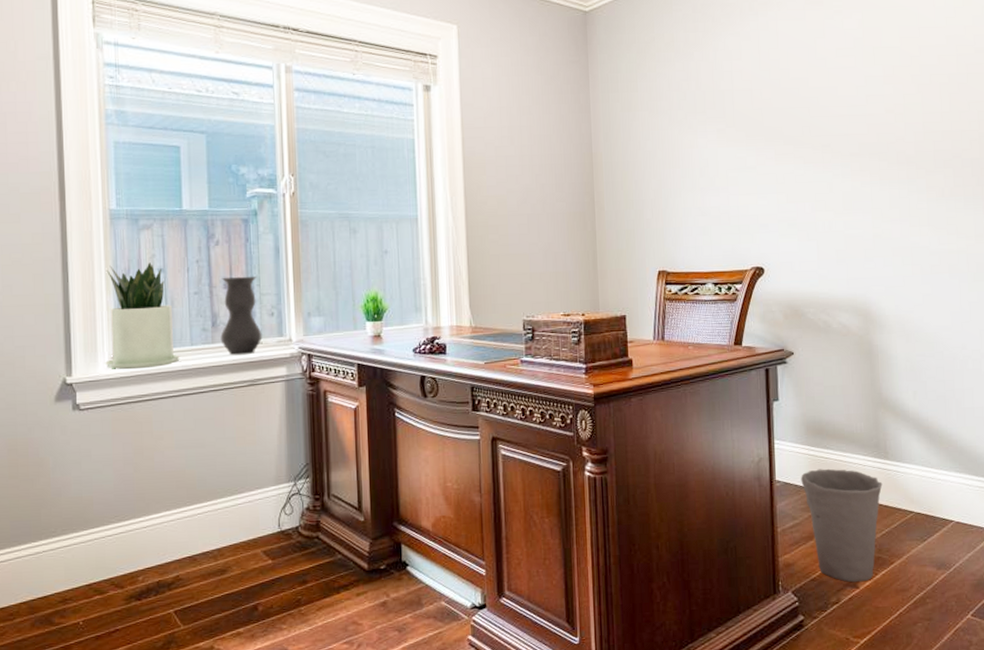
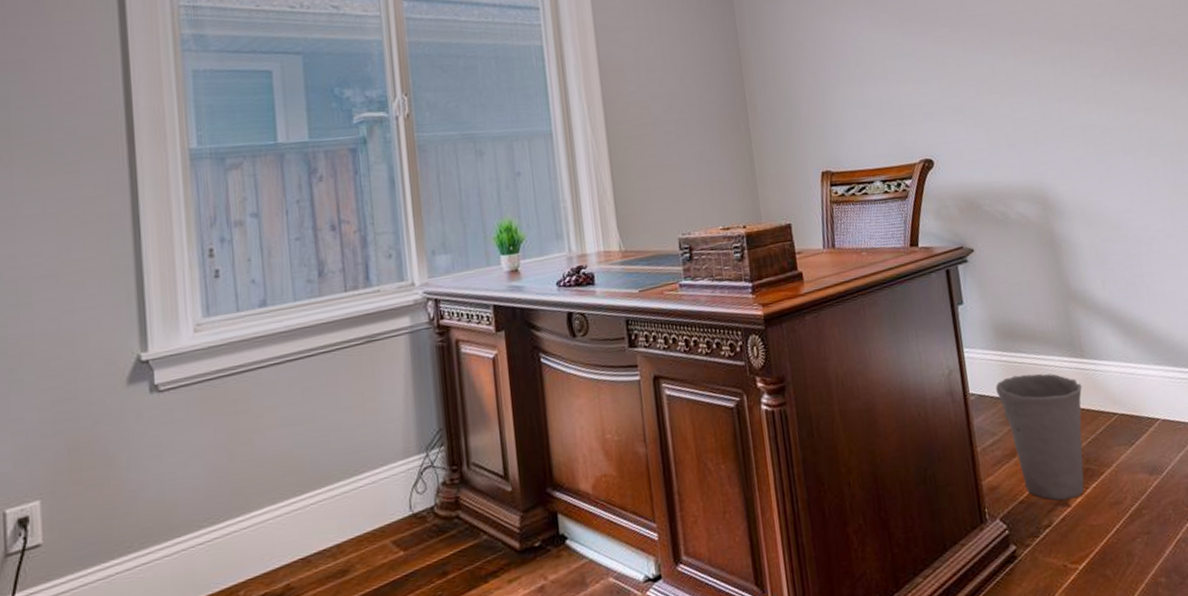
planter: present [105,262,180,370] -> none [187,207,281,338]
vase: present [220,276,263,356] -> none [328,213,380,309]

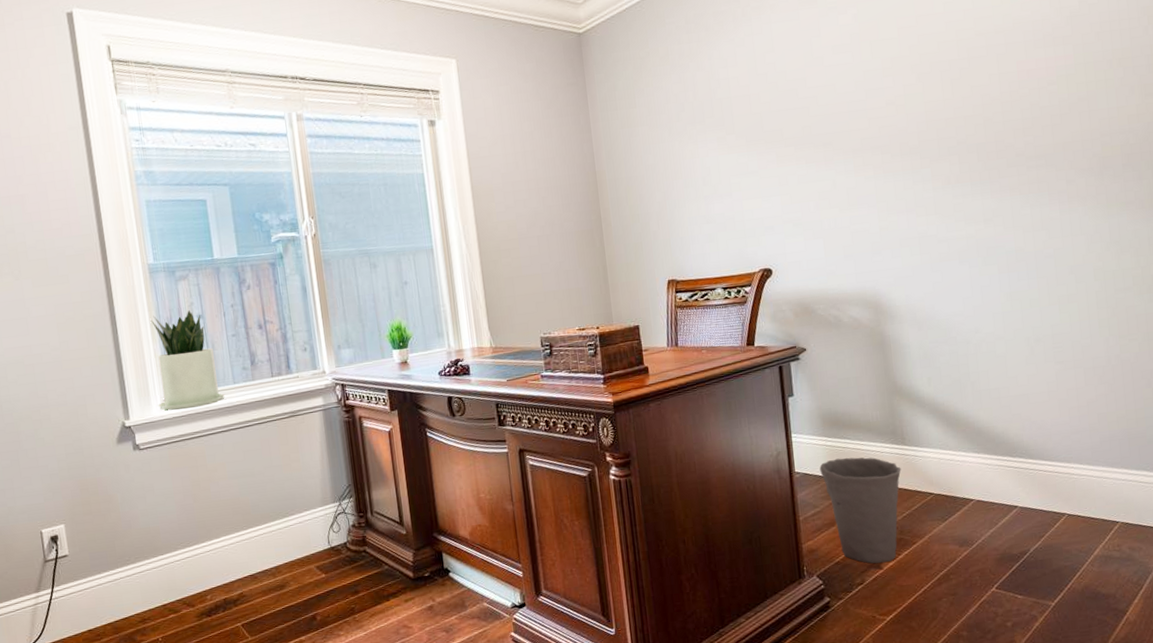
planter: none [187,207,281,338] -> present [150,310,225,411]

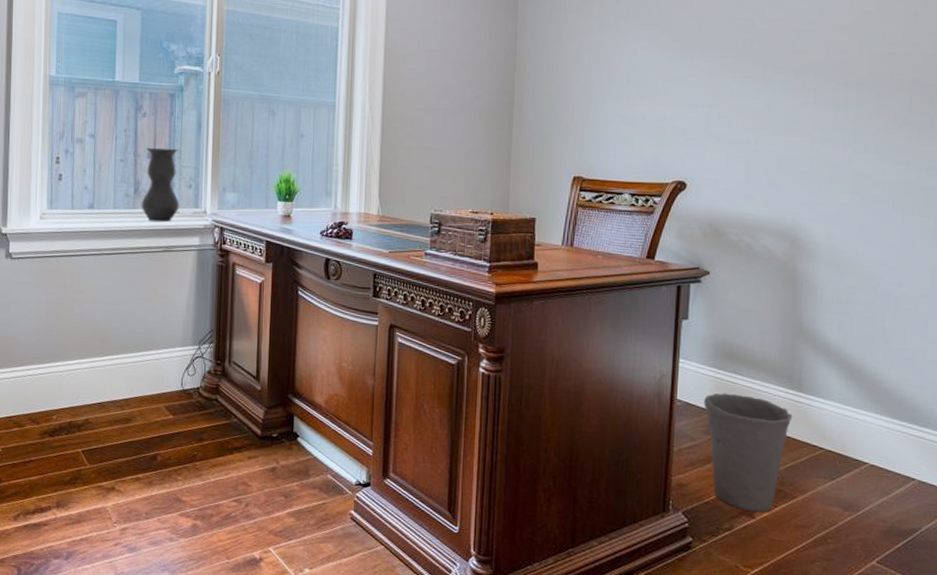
planter: present [150,310,225,411] -> none [37,128,103,227]
vase: none [256,315,298,391] -> present [141,147,180,223]

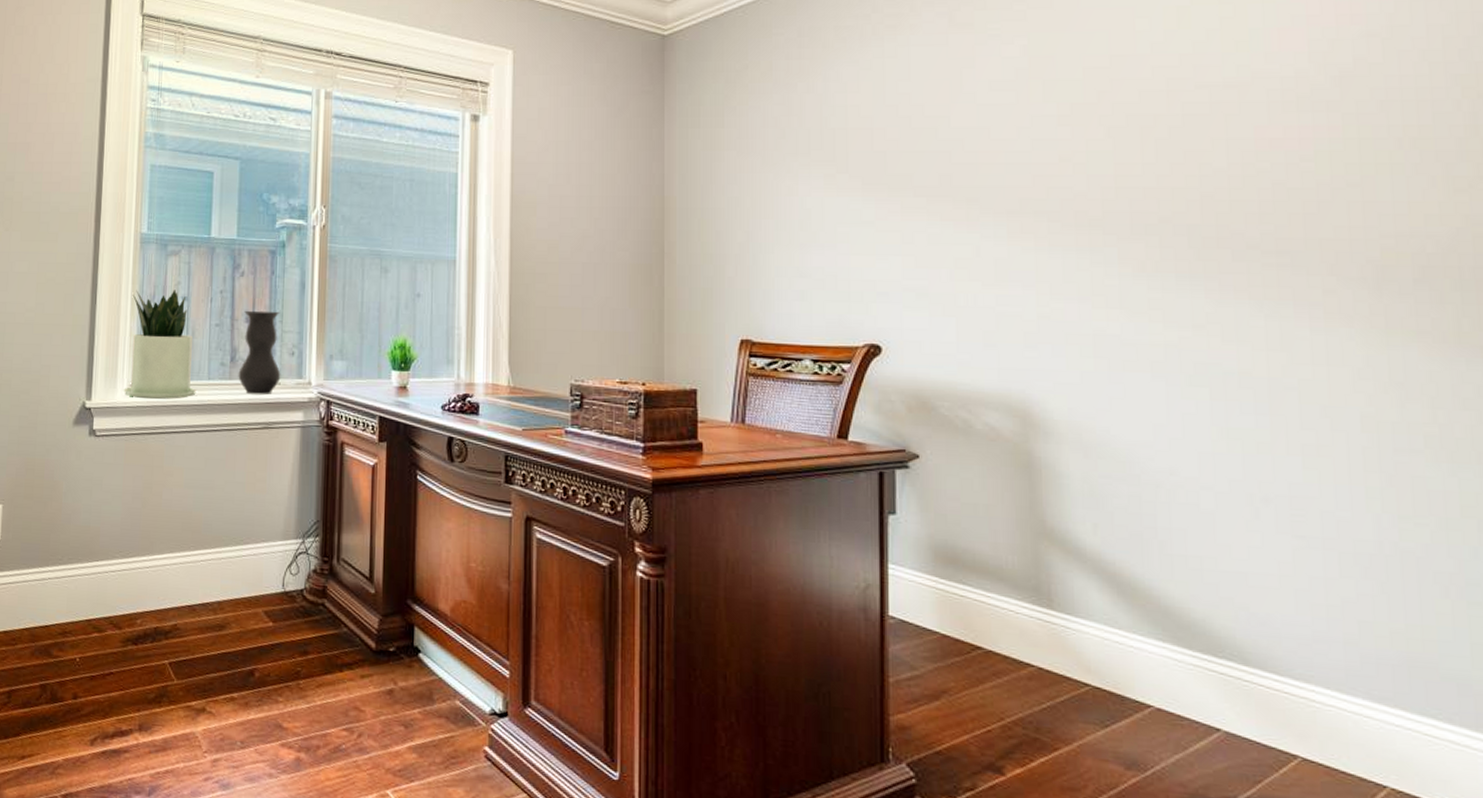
planter: none [37,128,103,227] -> present [123,290,196,400]
trash bin: present [704,393,793,512] -> none [924,609,1044,767]

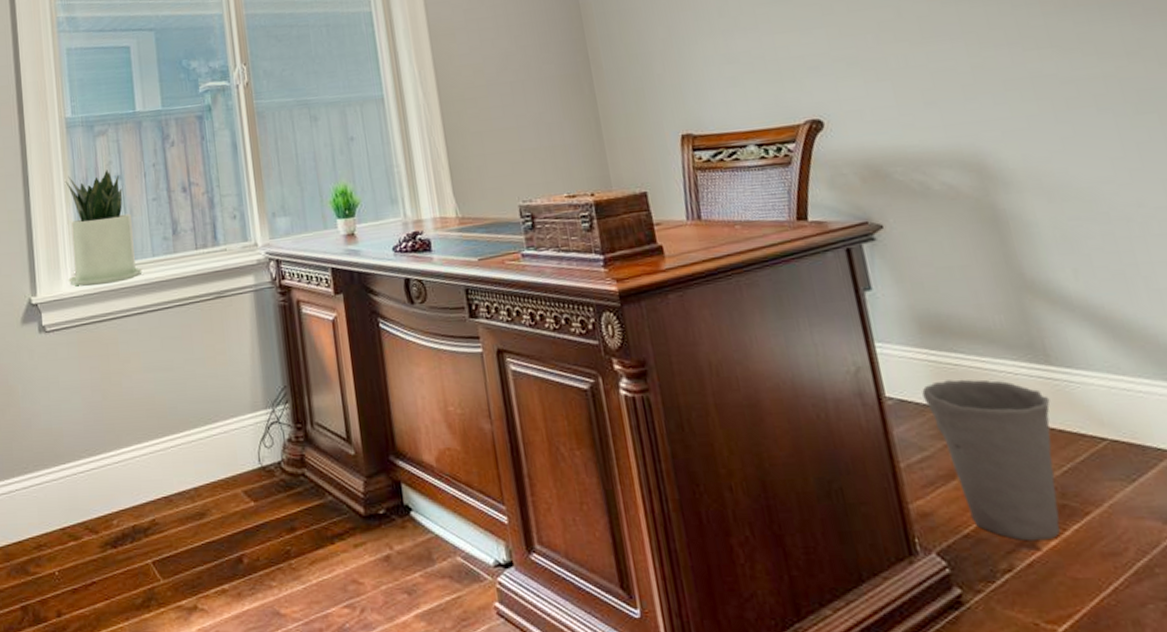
vase: present [238,310,281,396] -> none [180,176,226,266]
trash bin: none [924,609,1044,767] -> present [922,379,1060,540]

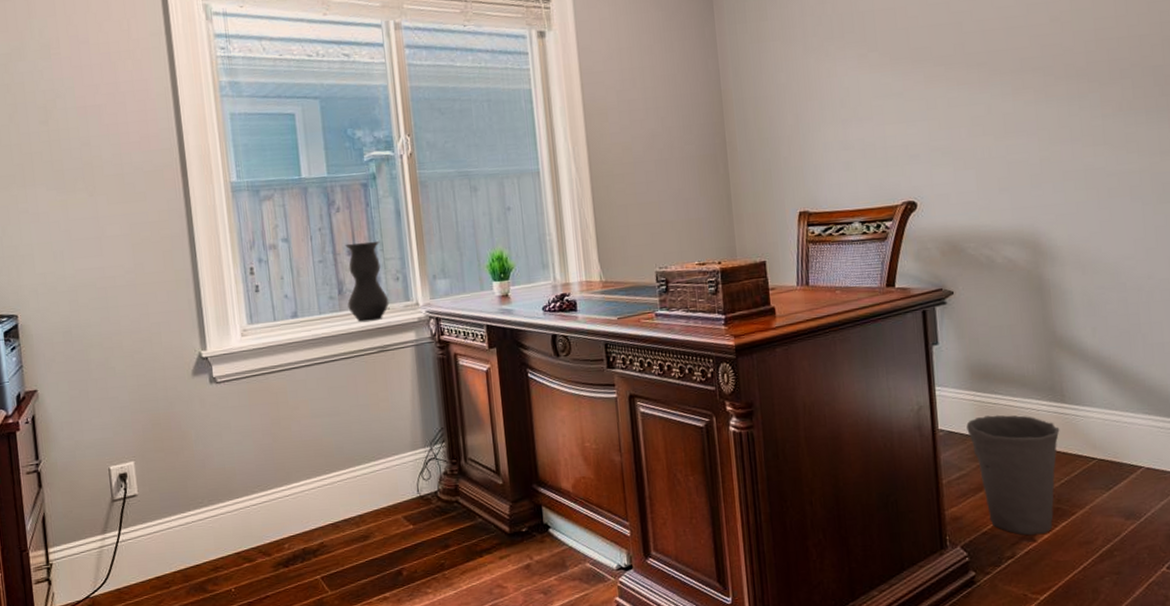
planter: present [64,170,142,287] -> none [231,233,310,342]
vase: none [180,176,226,266] -> present [345,240,389,323]

